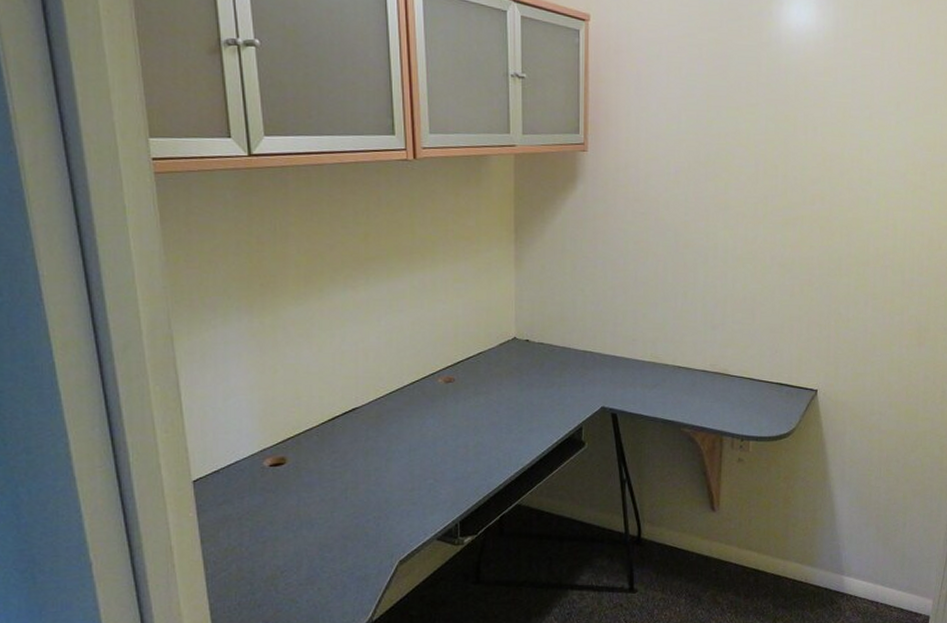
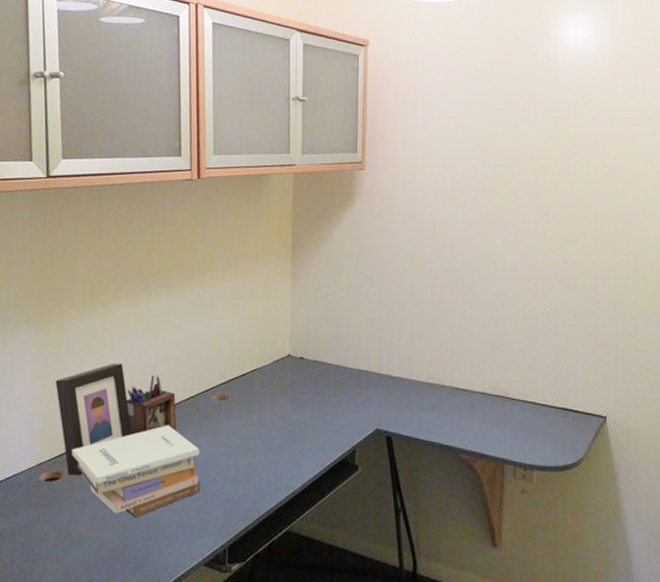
picture frame: none [273,348,357,461] -> present [55,363,132,476]
books: none [295,408,430,499] -> present [71,425,200,518]
desk organizer: none [350,360,404,419] -> present [126,376,177,435]

